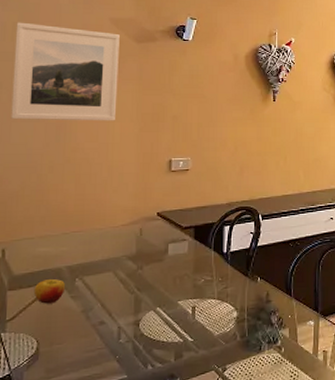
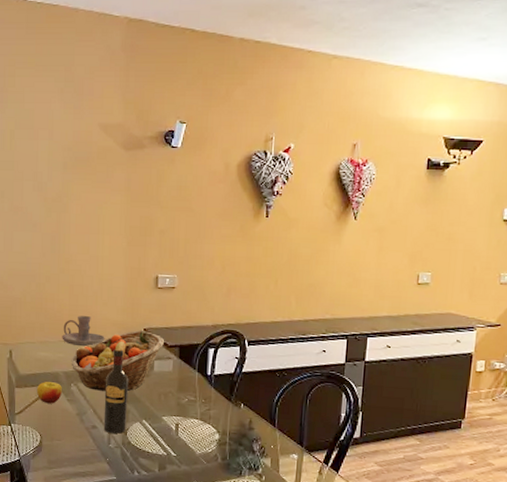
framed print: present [11,22,120,121] -> none [12,130,109,234]
candle holder: none [66,205,115,238] -> present [62,316,105,347]
fruit basket: none [76,215,178,283] -> present [71,331,164,391]
wine bottle: none [112,235,142,327] -> present [103,348,129,434]

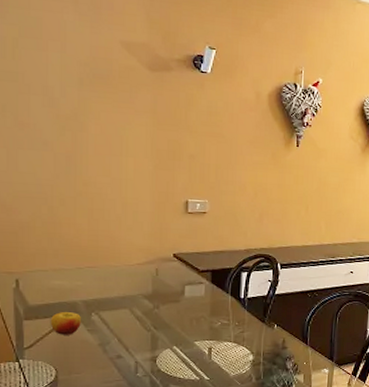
candle holder: present [62,316,105,347] -> none [80,241,130,274]
fruit basket: present [71,331,164,391] -> none [91,256,195,319]
wine bottle: present [103,348,129,434] -> none [130,274,158,362]

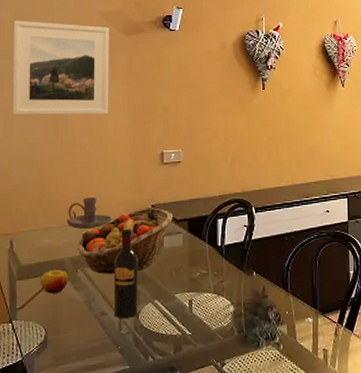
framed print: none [17,38,131,156] -> present [12,20,109,116]
candle holder: none [80,241,130,274] -> present [67,198,112,230]
fruit basket: none [91,256,195,319] -> present [77,207,172,274]
wine bottle: none [130,274,158,362] -> present [113,227,139,318]

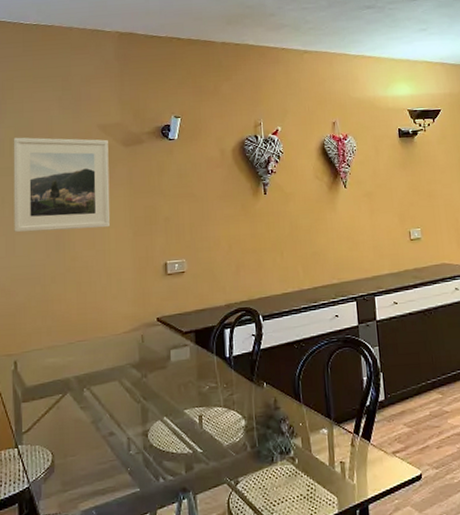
apple: present [40,270,69,294] -> none [45,390,75,415]
candle holder: present [67,198,112,230] -> none [71,313,117,347]
fruit basket: present [77,207,172,274] -> none [82,320,179,392]
wine bottle: present [113,227,139,318] -> none [120,342,147,438]

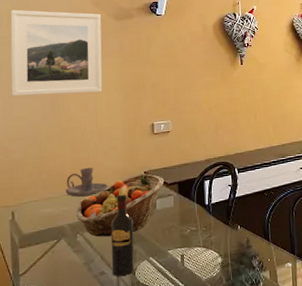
candle holder: none [71,313,117,347] -> present [65,168,108,198]
fruit basket: none [82,320,179,392] -> present [75,173,164,237]
wine bottle: none [120,342,147,438] -> present [110,193,134,276]

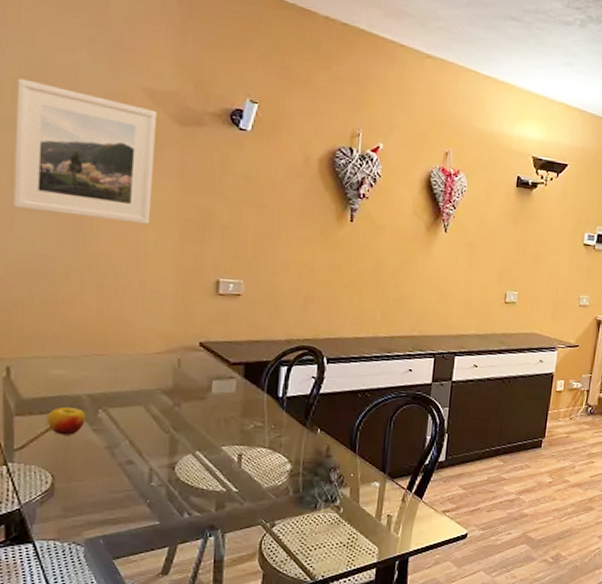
apple: none [41,236,69,259] -> present [47,407,87,435]
candle holder: present [65,168,108,198] -> none [86,324,147,364]
fruit basket: present [75,173,164,237] -> none [98,344,225,418]
wine bottle: present [110,193,134,276] -> none [143,365,179,469]

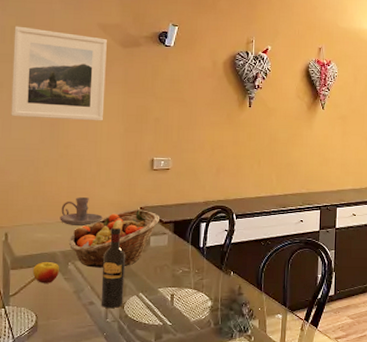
candle holder: none [86,324,147,364] -> present [60,197,103,227]
fruit basket: none [98,344,225,418] -> present [68,209,159,268]
wine bottle: none [143,365,179,469] -> present [101,226,126,308]

